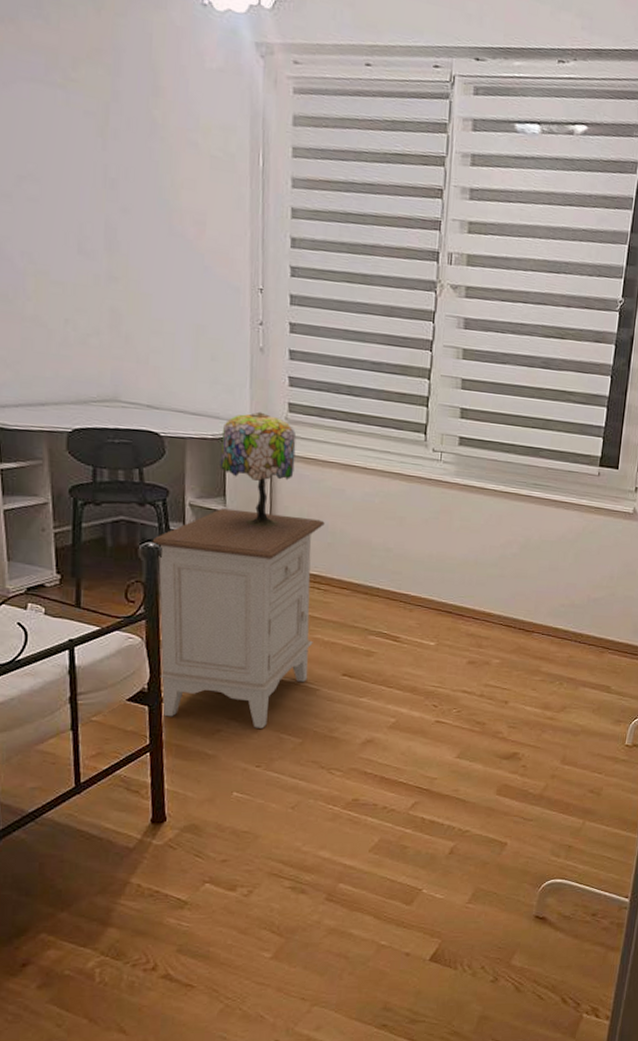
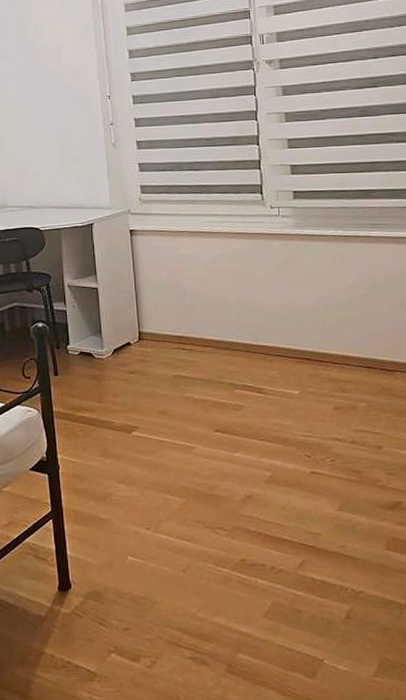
nightstand: present [152,508,325,729] -> none [40,284,185,490]
table lamp: present [220,411,297,528] -> none [89,197,151,298]

